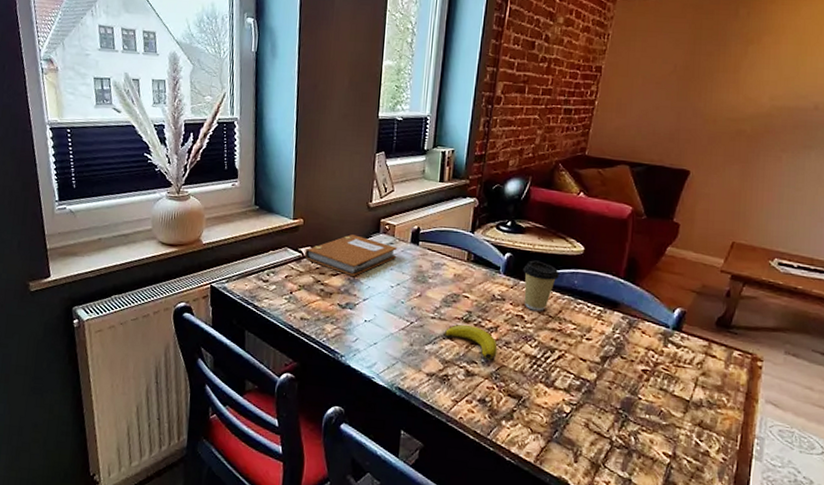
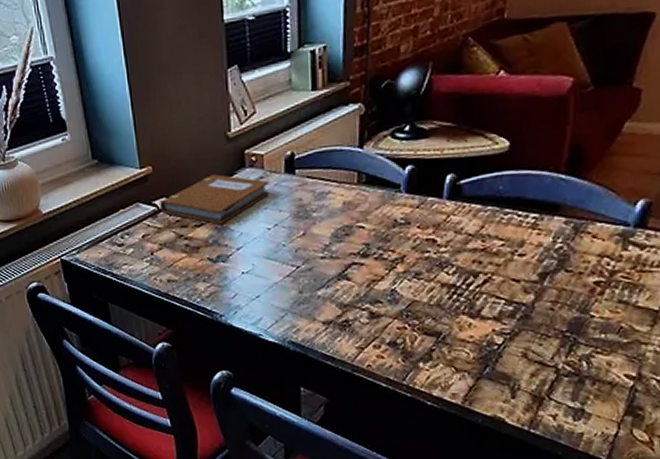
banana: present [444,324,498,360] -> none [338,259,406,296]
coffee cup: present [523,260,559,311] -> none [430,168,478,231]

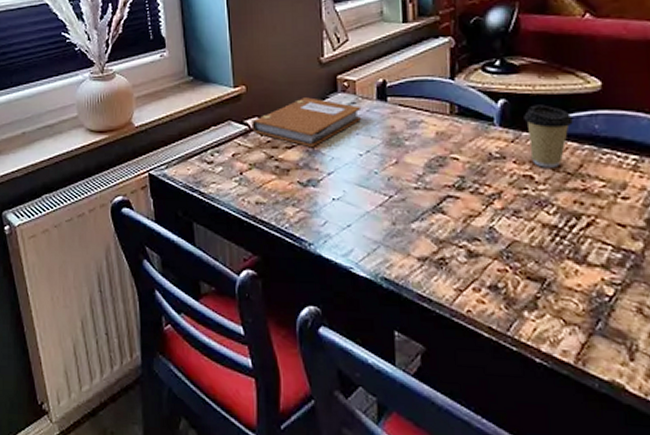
coffee cup: none [430,168,478,231] -> present [524,104,573,168]

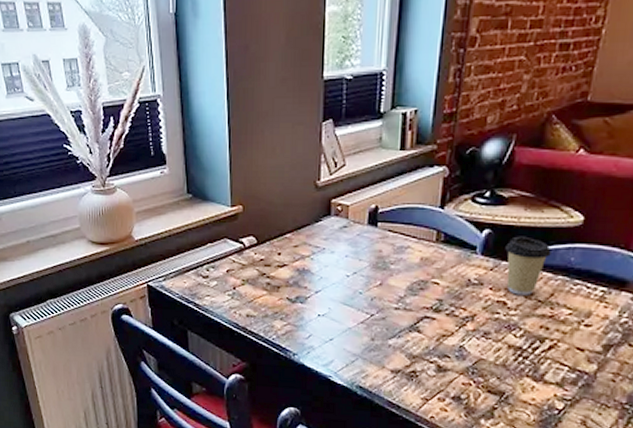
notebook: present [252,97,362,148] -> none [246,219,353,268]

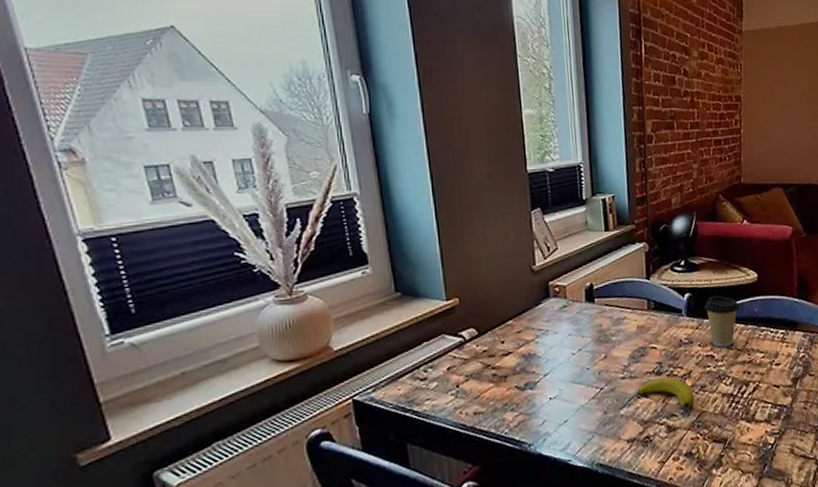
banana: none [410,314,475,353] -> present [637,376,695,409]

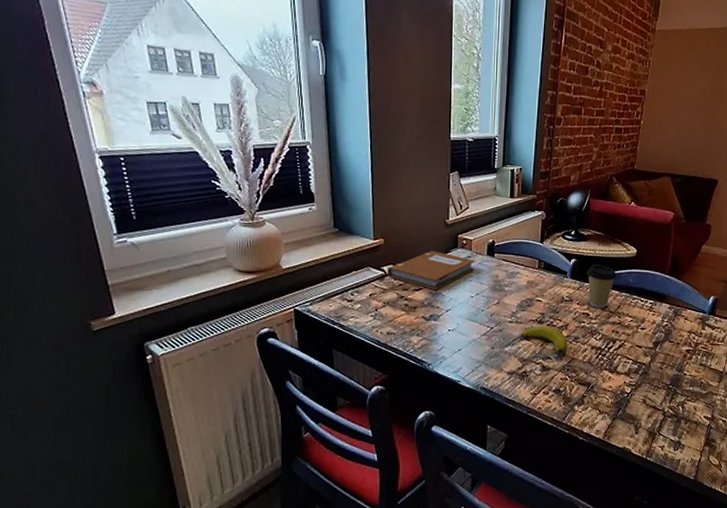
notebook: none [466,304,573,353] -> present [387,251,475,291]

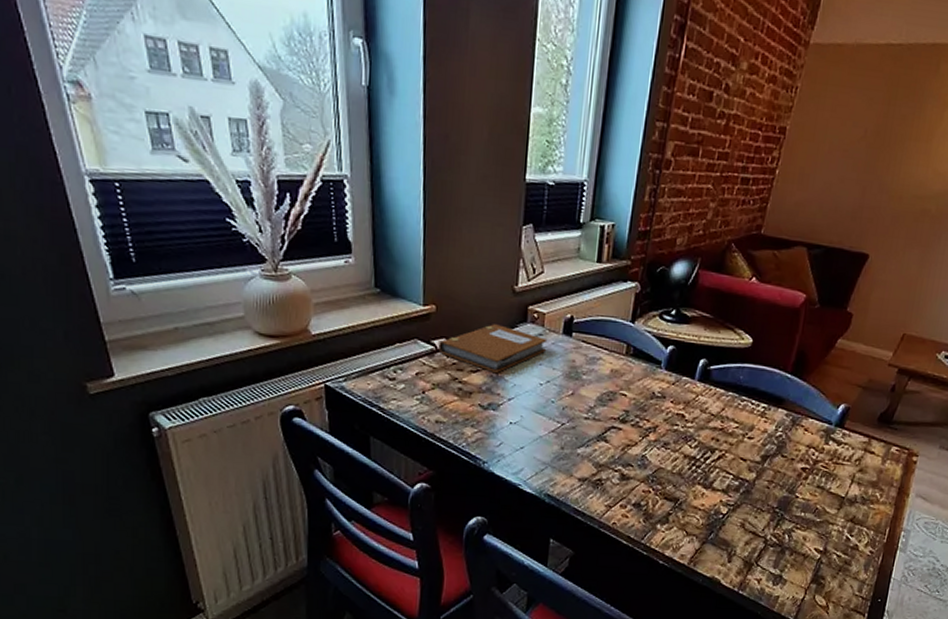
banana: present [521,325,568,354] -> none [598,424,656,462]
coffee cup: present [587,264,617,308] -> none [685,353,725,409]

